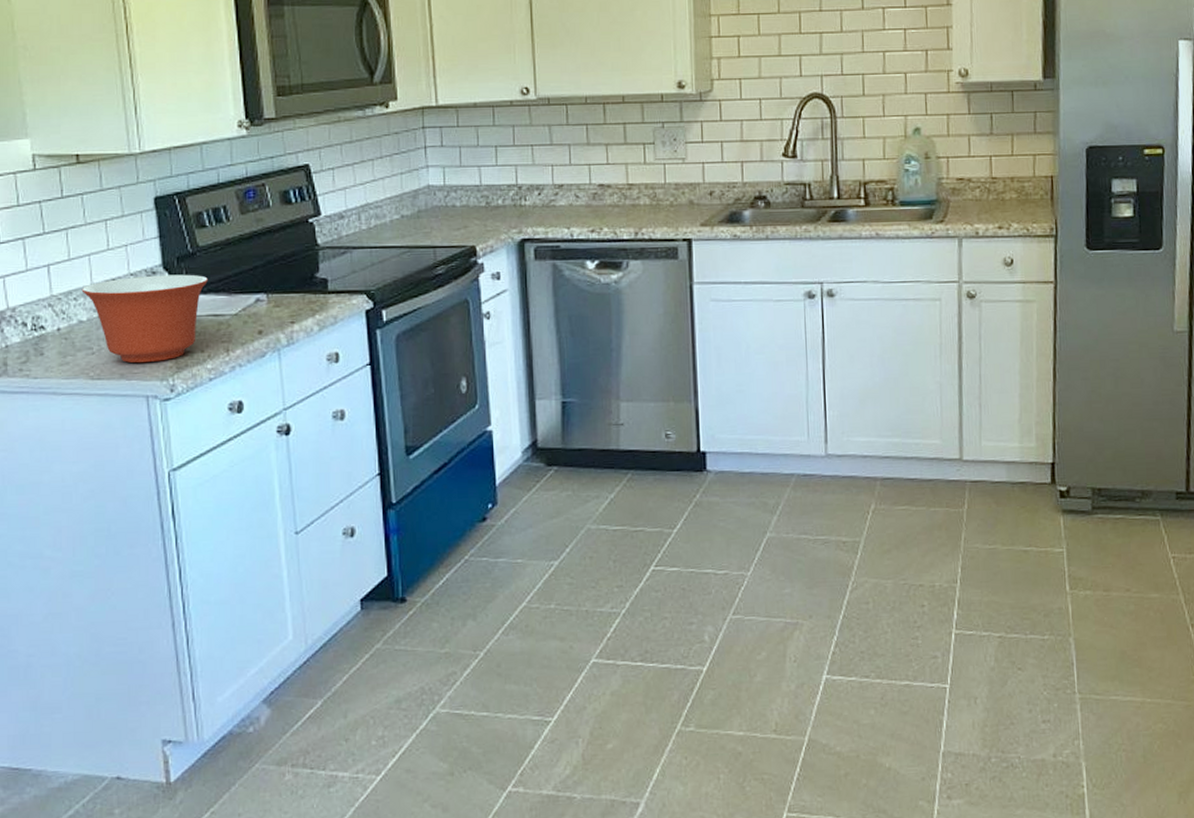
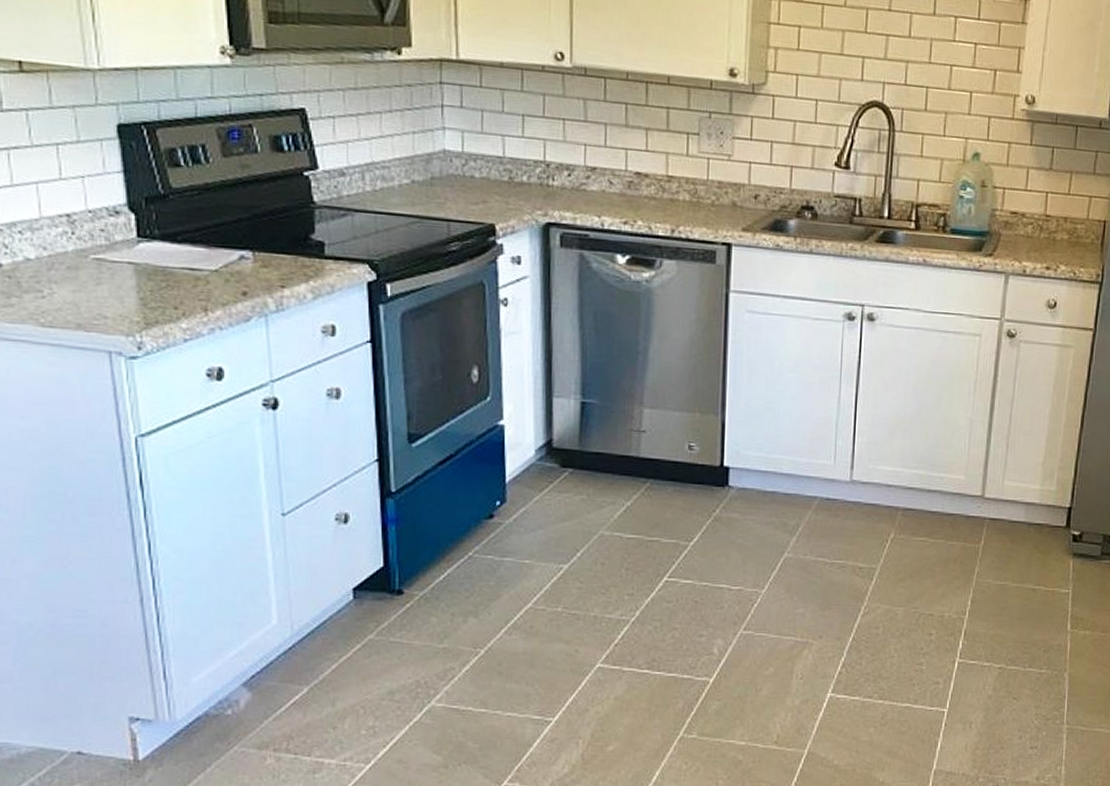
mixing bowl: present [81,274,208,363] -> none [28,214,183,314]

